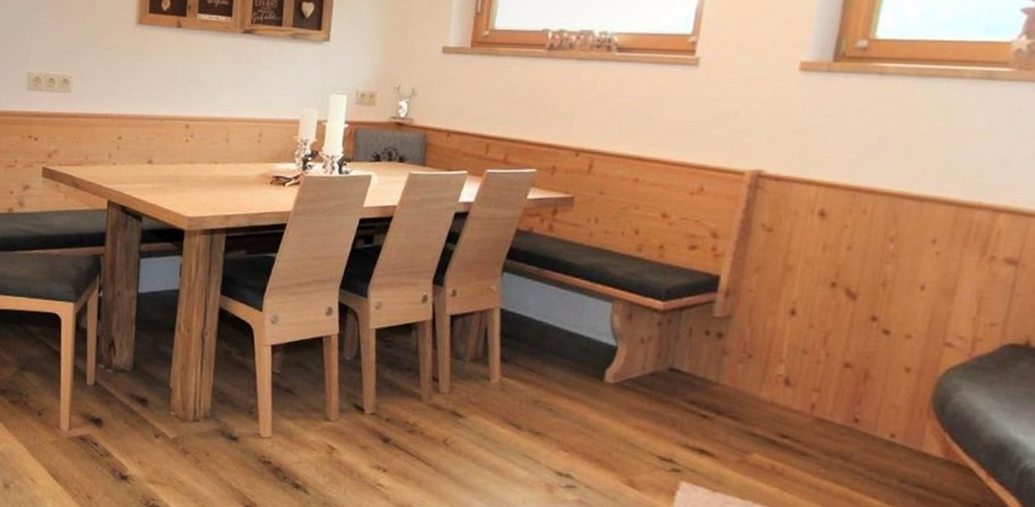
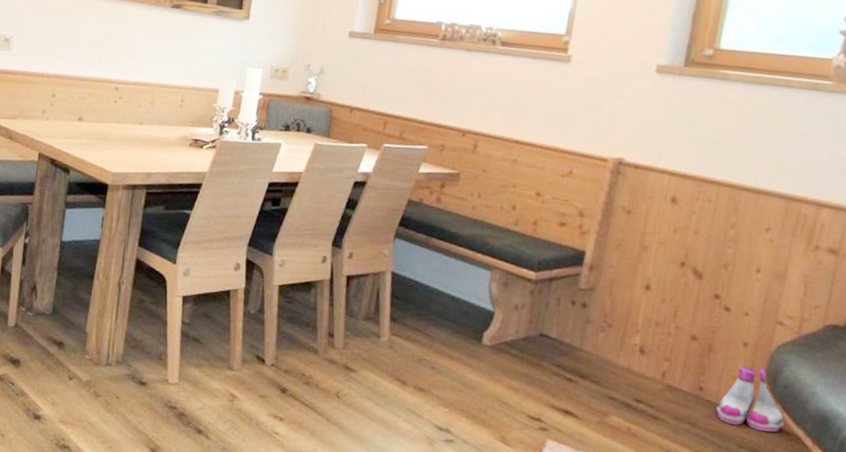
boots: none [874,394,955,464] -> present [716,366,785,432]

